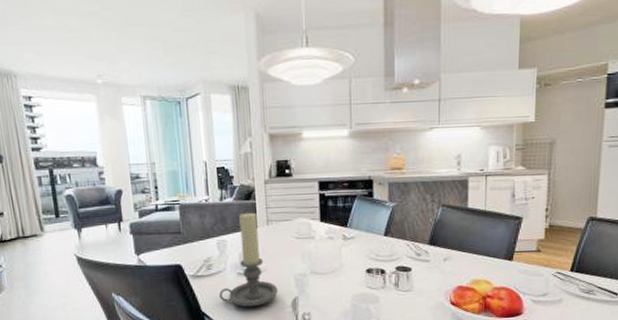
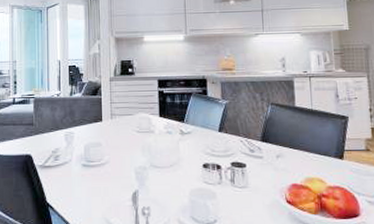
candle holder: present [219,212,278,307] -> none [64,106,120,199]

